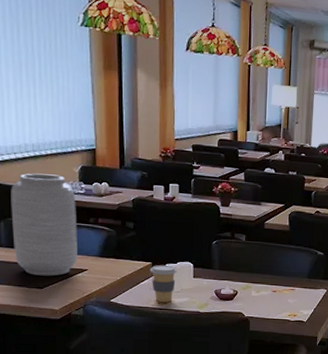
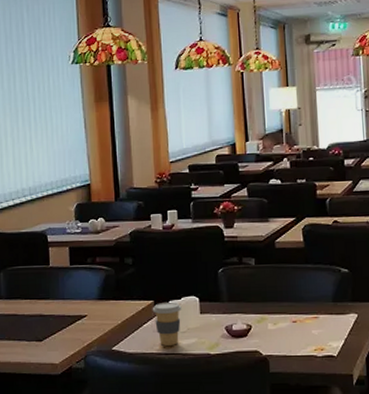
vase: present [11,173,77,276] -> none [9,216,76,327]

